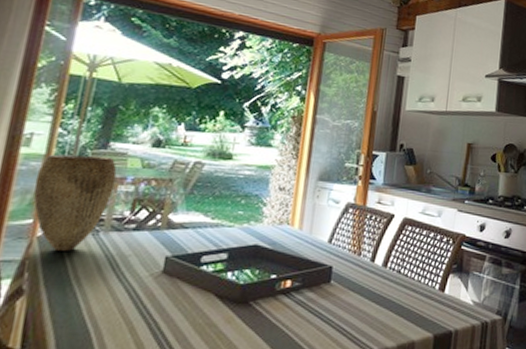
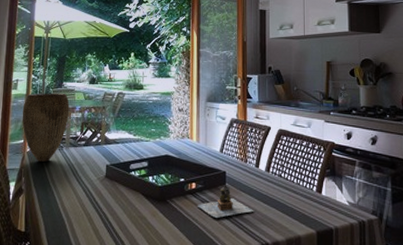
teapot: none [289,282,363,323] -> present [197,185,254,218]

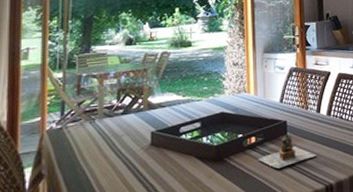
vase: present [22,92,70,162] -> none [37,58,101,140]

